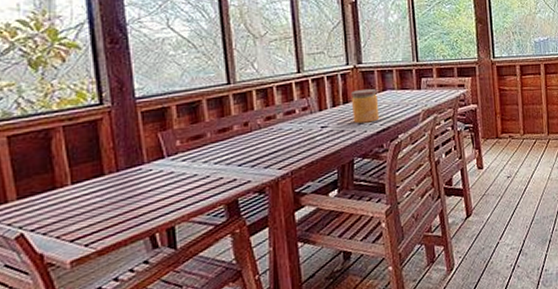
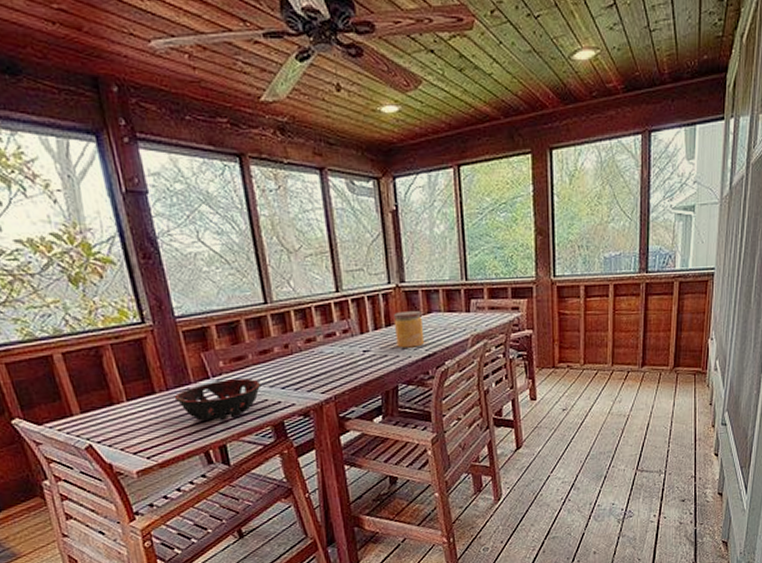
decorative bowl: none [124,156,218,202] -> present [174,378,262,421]

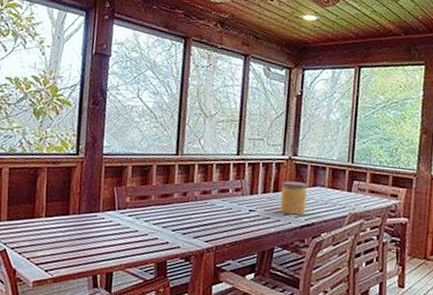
decorative bowl: present [174,378,262,421] -> none [82,213,156,249]

